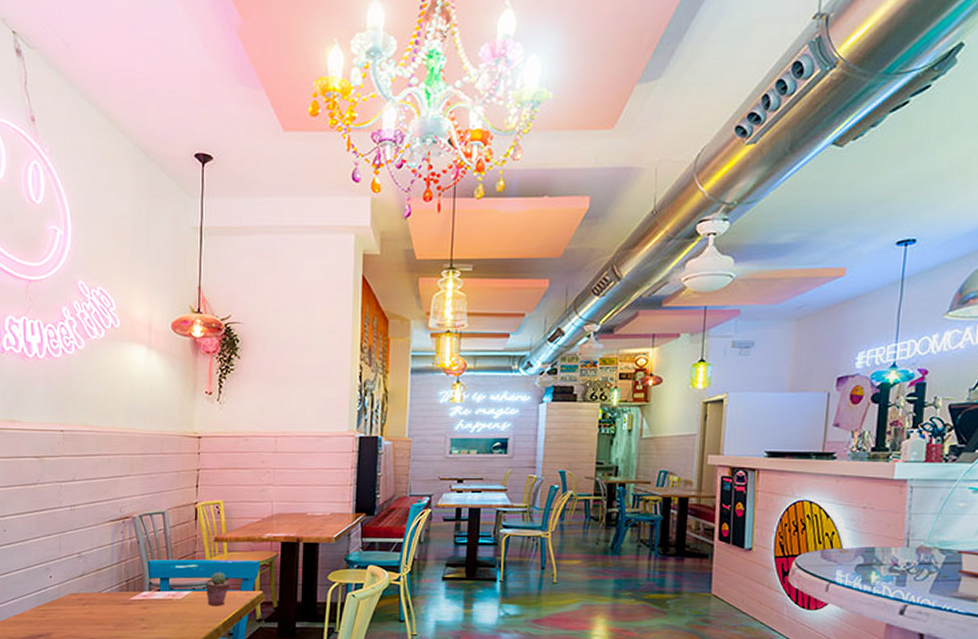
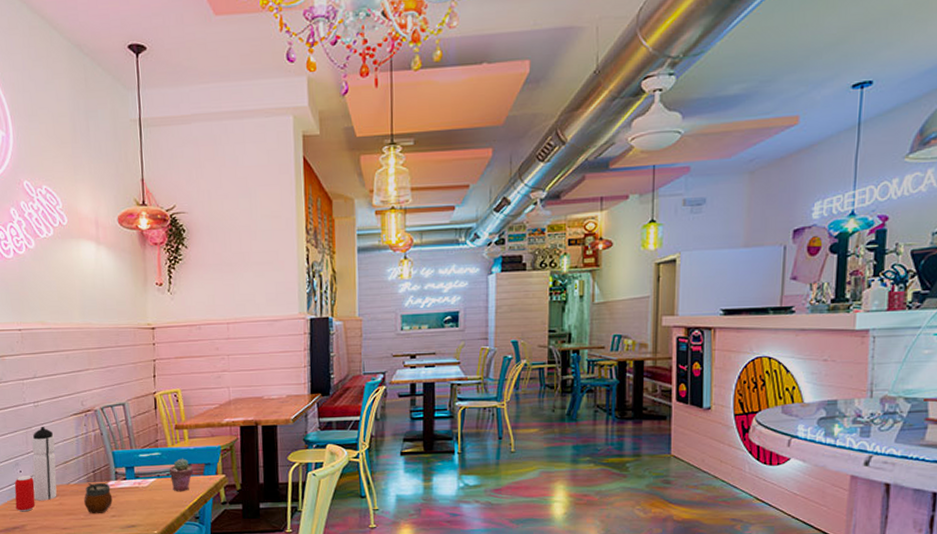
beverage can: none [42,580,64,620] -> present [14,475,36,512]
water bottle: none [62,532,89,609] -> present [31,427,57,501]
gourd: none [115,592,145,626] -> present [84,482,113,514]

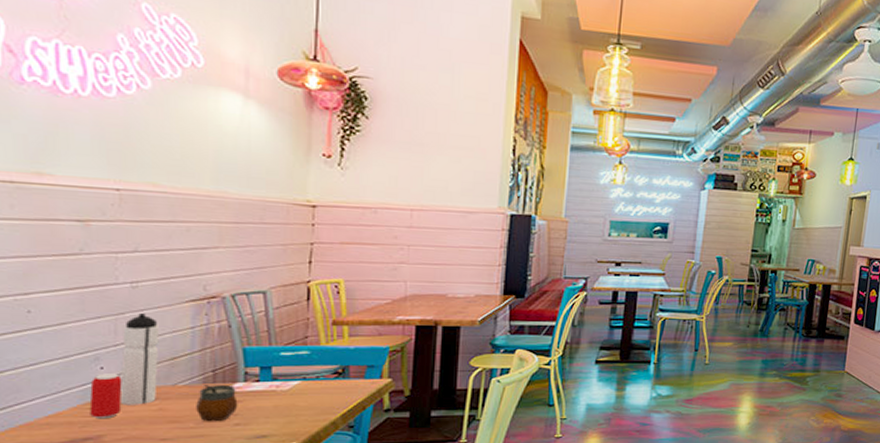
potted succulent: present [169,458,194,492] -> none [319,358,352,397]

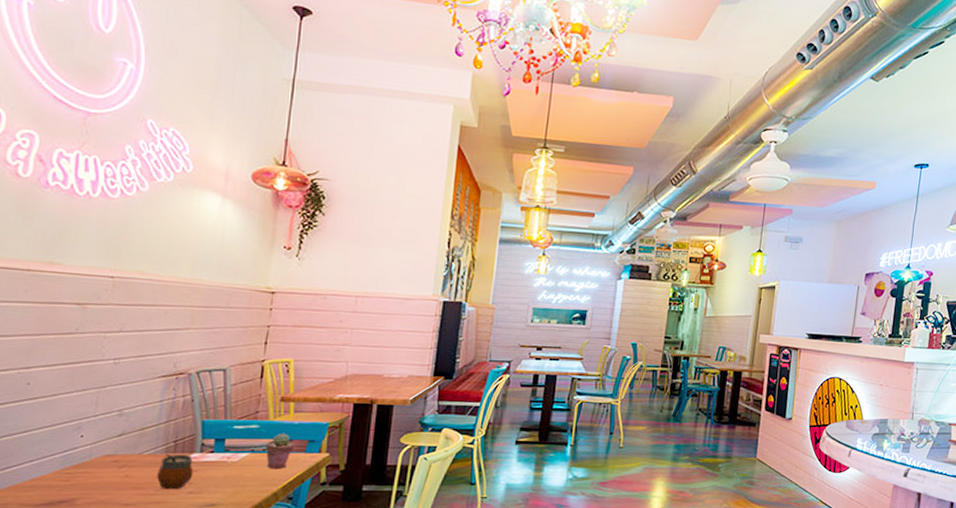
beverage can: present [89,372,123,419] -> none [67,440,98,484]
water bottle: present [119,313,159,405] -> none [93,387,133,472]
potted succulent: none [319,358,352,397] -> present [265,433,295,470]

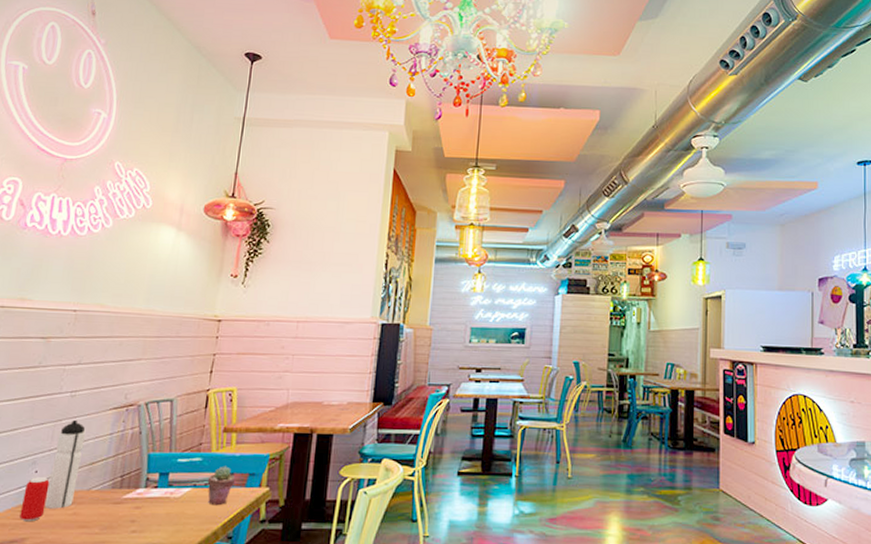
beverage can: none [67,440,98,484] -> present [19,476,50,522]
water bottle: none [93,387,133,472] -> present [44,420,86,509]
gourd: present [157,454,194,490] -> none [102,489,138,529]

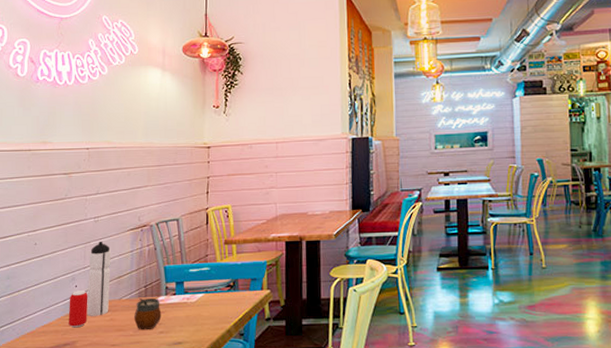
gourd: none [102,489,138,529] -> present [134,297,162,330]
potted succulent: present [207,466,236,506] -> none [217,273,240,308]

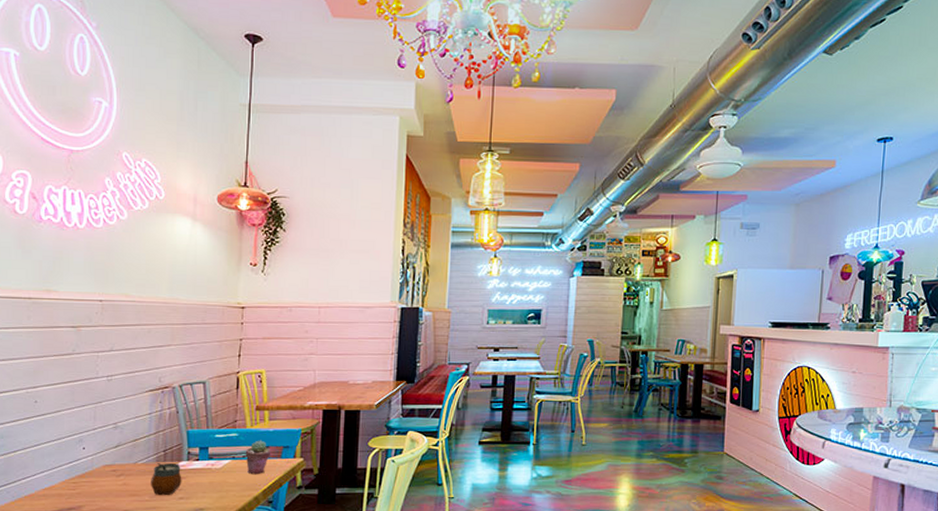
beverage can: present [68,289,88,328] -> none [74,452,98,492]
water bottle: present [86,242,111,316] -> none [95,402,125,480]
potted succulent: none [217,273,240,308] -> present [245,440,271,475]

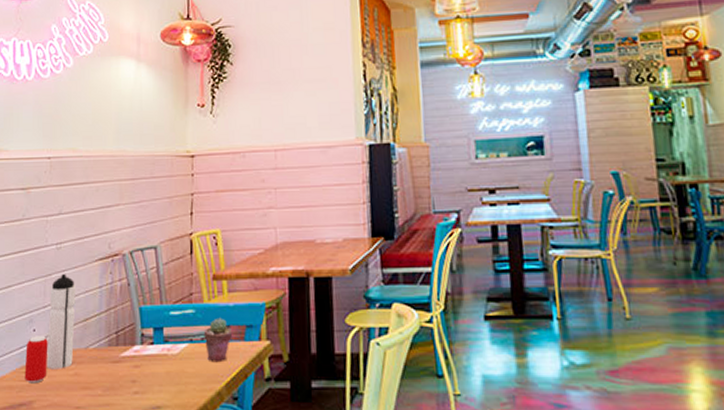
beverage can: none [74,452,98,492] -> present [24,335,48,384]
water bottle: none [95,402,125,480] -> present [46,274,76,369]
gourd: present [151,462,182,496] -> none [103,347,137,390]

